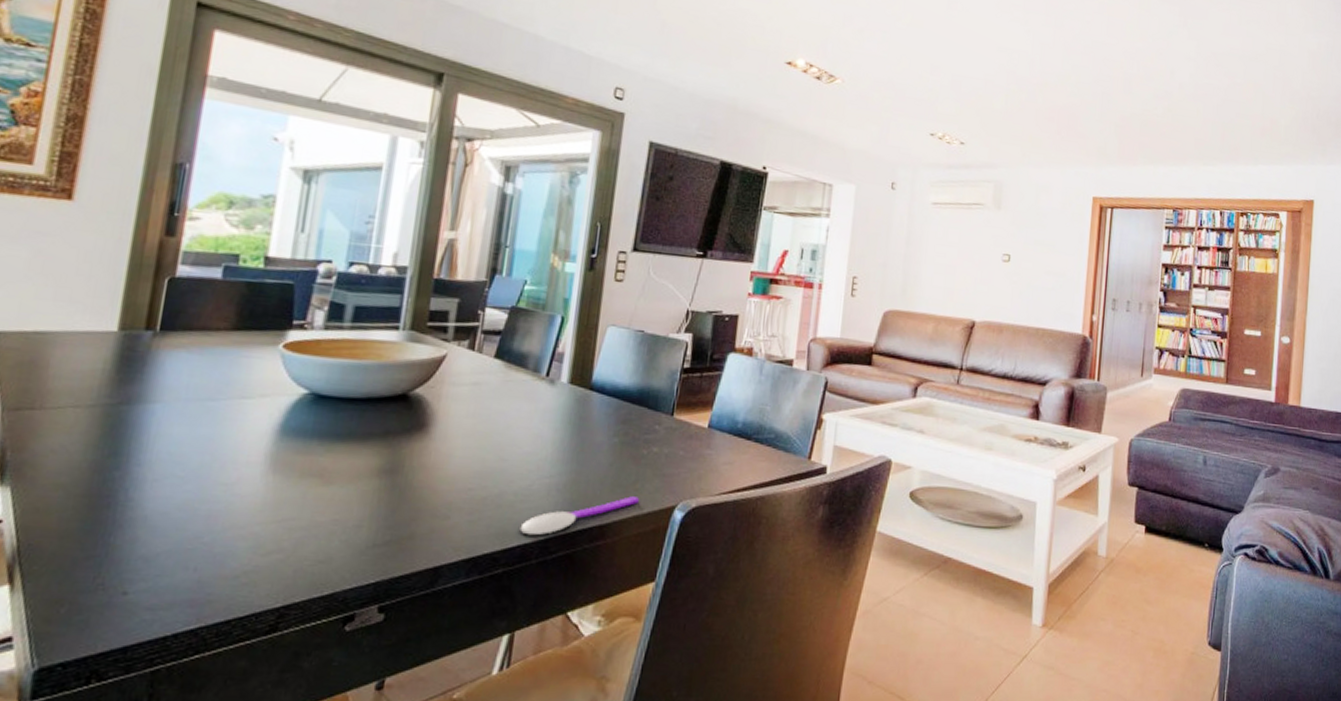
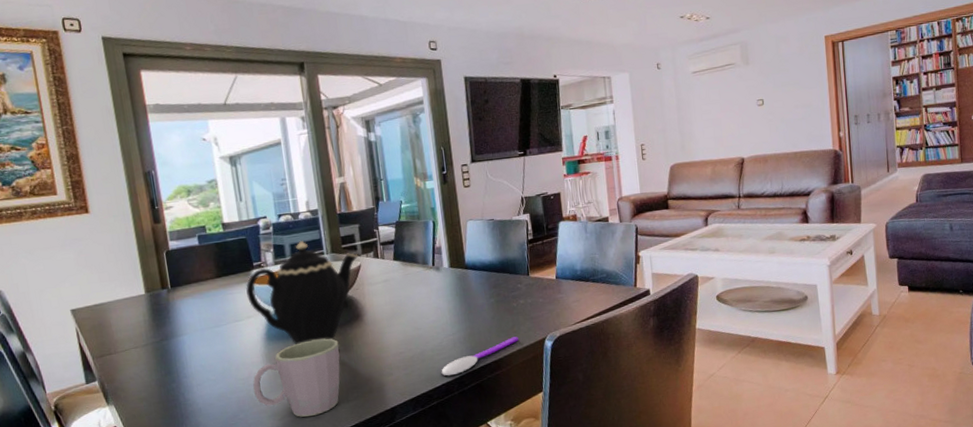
mug: none [235,446,385,558] -> present [252,338,340,417]
teapot: none [269,303,448,452] -> present [245,240,359,345]

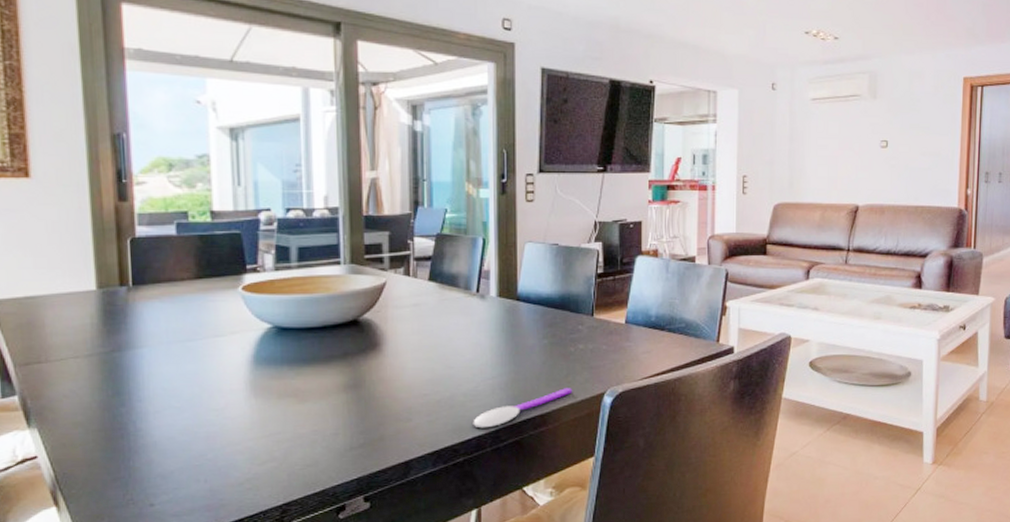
teapot: present [245,240,359,345] -> none [233,243,385,374]
mug: present [252,338,340,417] -> none [228,368,348,463]

